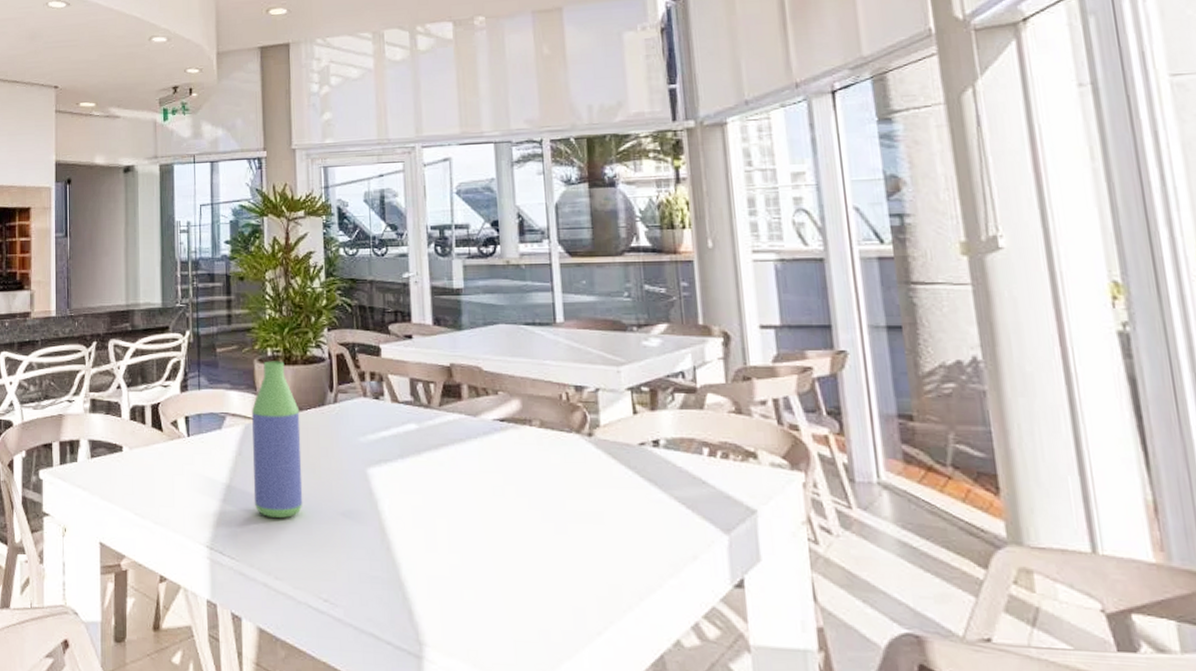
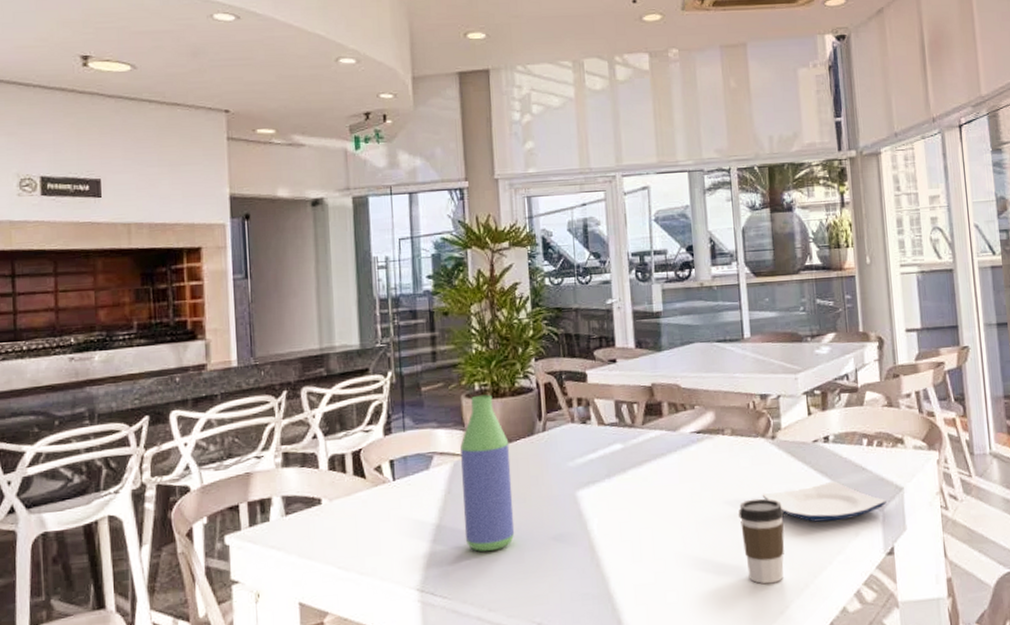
coffee cup: none [547,500,604,599] -> present [738,498,785,584]
plate: none [577,492,734,539] -> present [763,481,887,522]

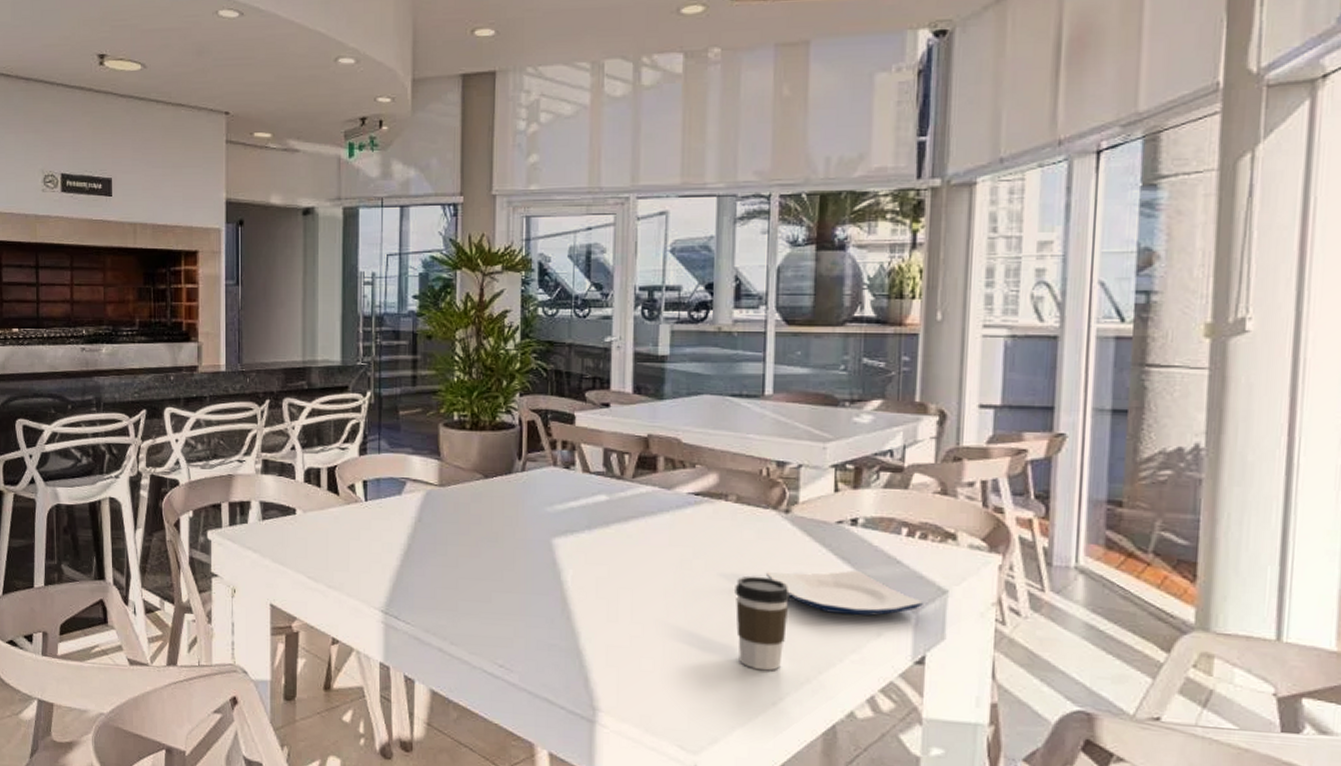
bottle: present [460,394,515,552] -> none [432,425,485,586]

